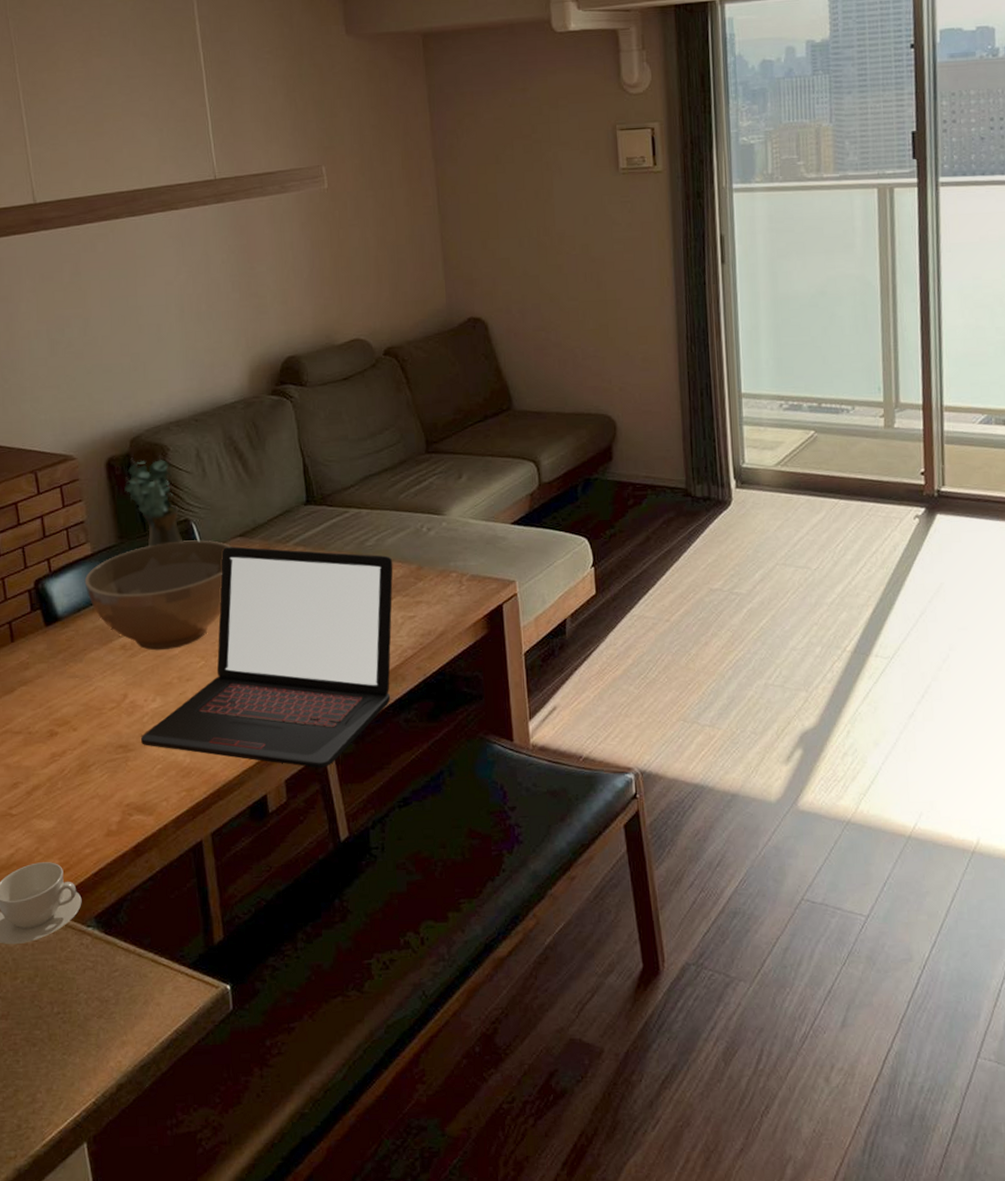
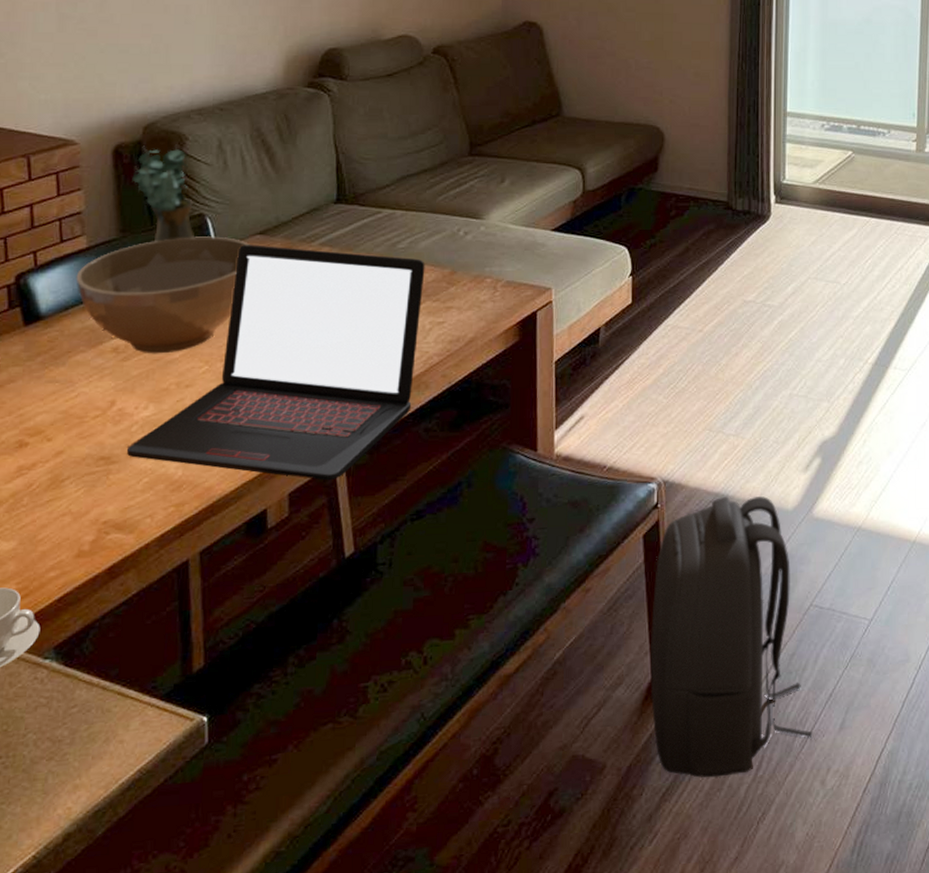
backpack: none [637,787,813,1068] -> present [650,496,813,778]

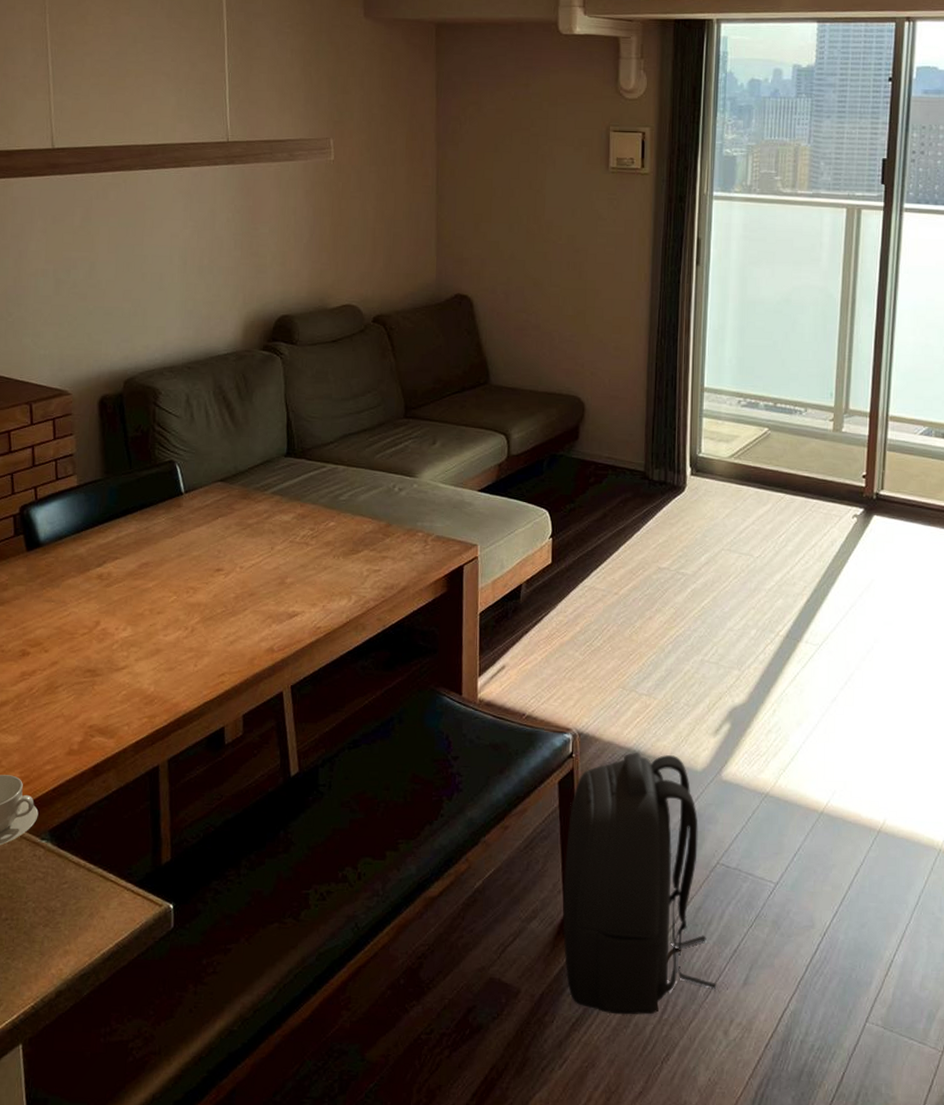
bowl: present [76,236,250,354] -> none [68,480,212,583]
laptop: present [127,245,425,481] -> none [109,490,364,707]
vase: present [132,144,195,242] -> none [114,398,167,484]

